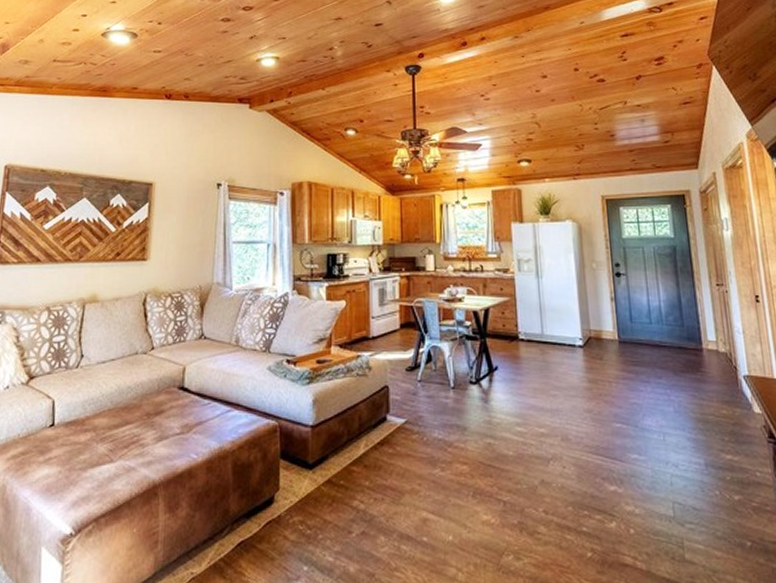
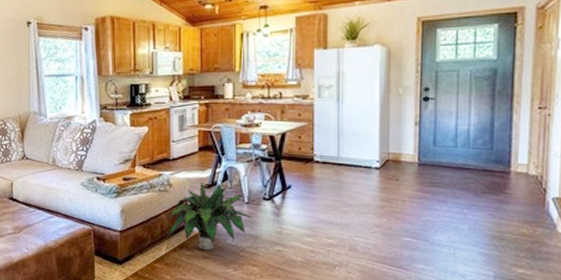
potted plant: none [366,364,460,446] -> present [167,182,253,250]

